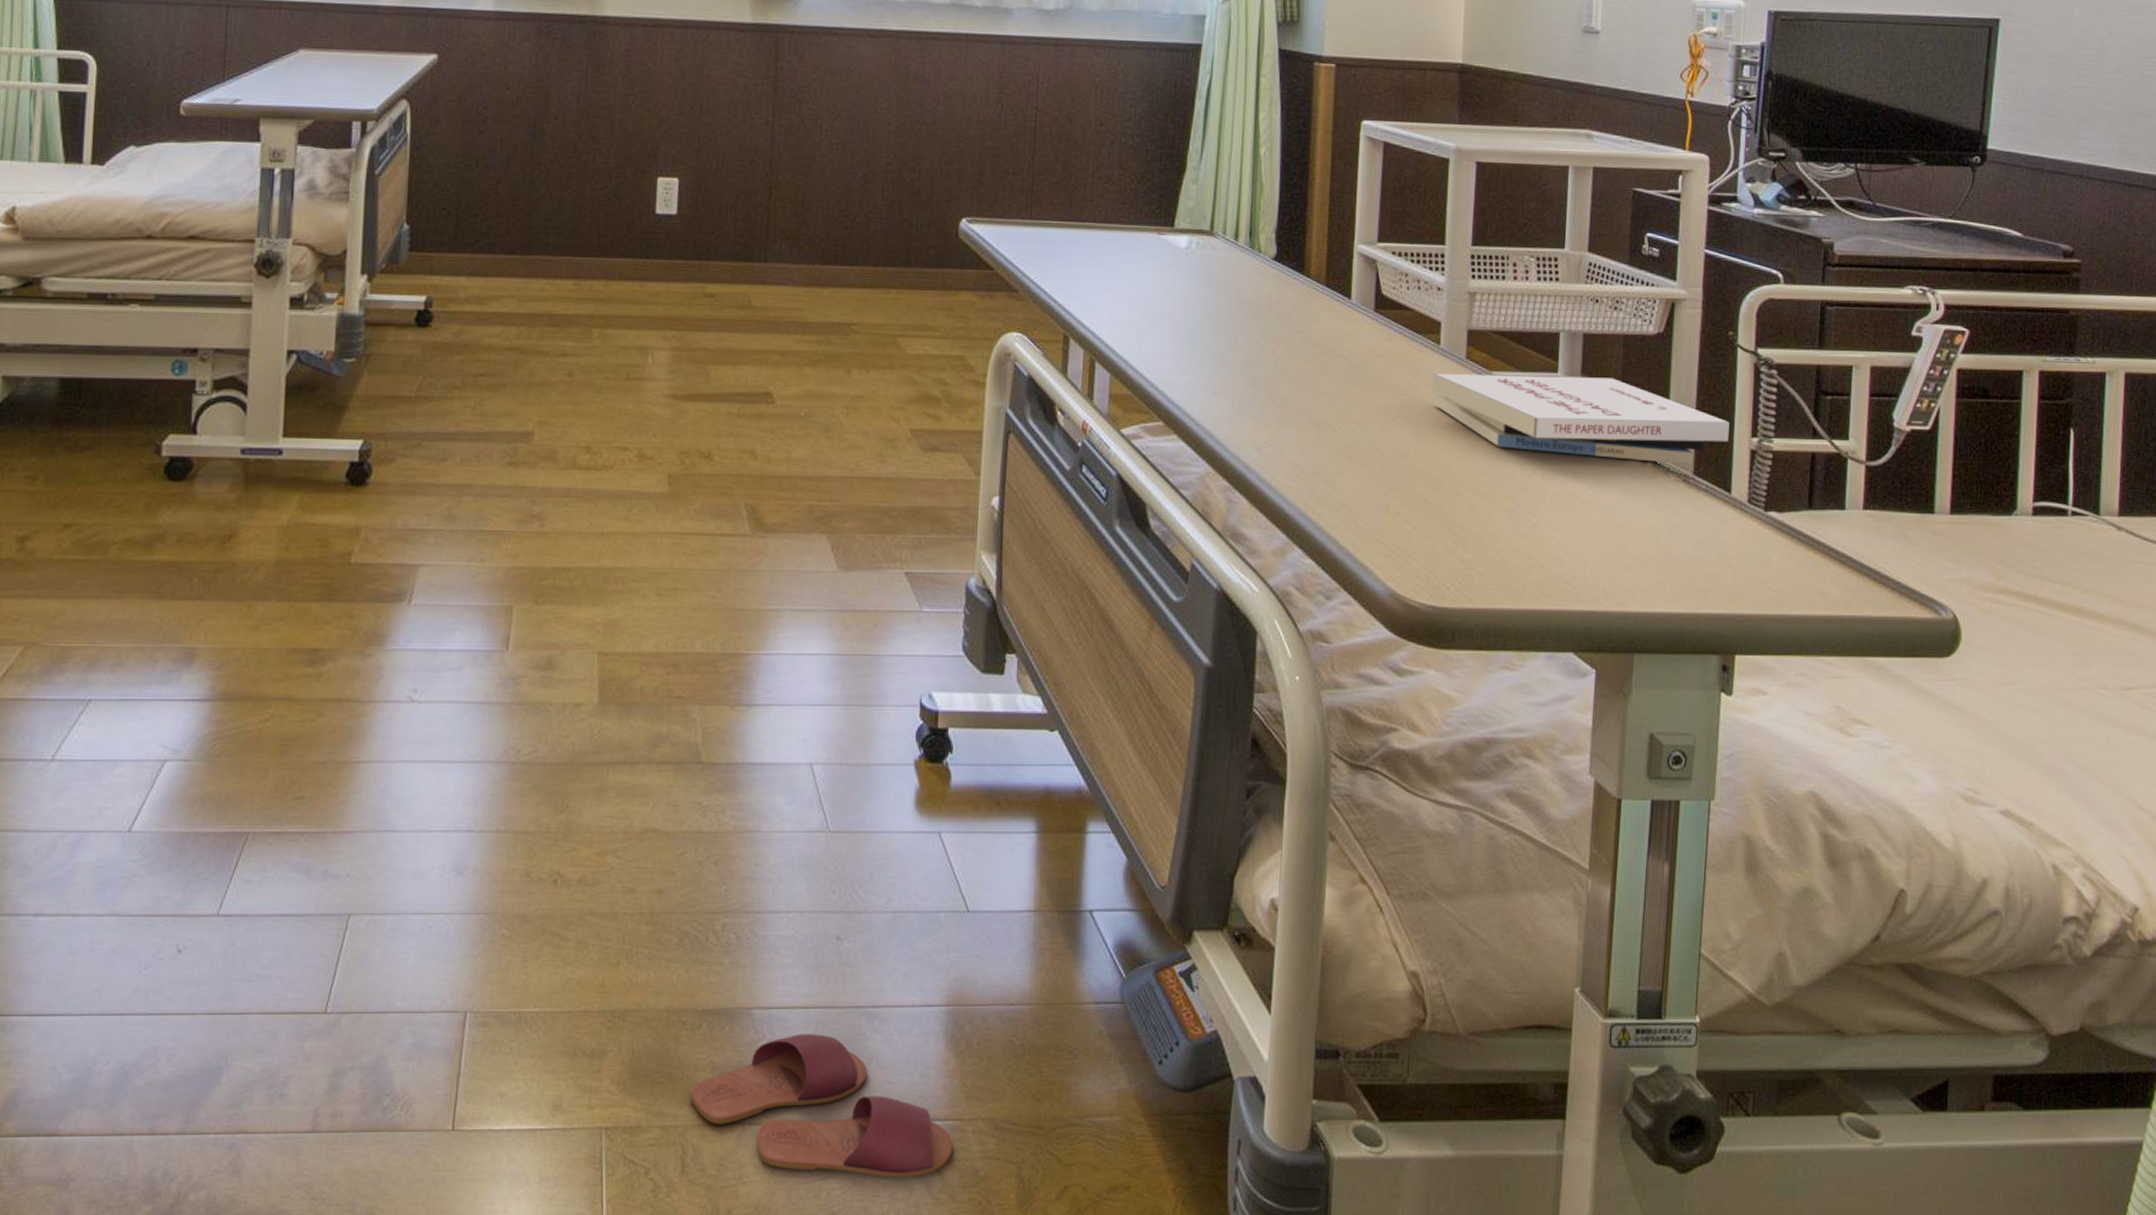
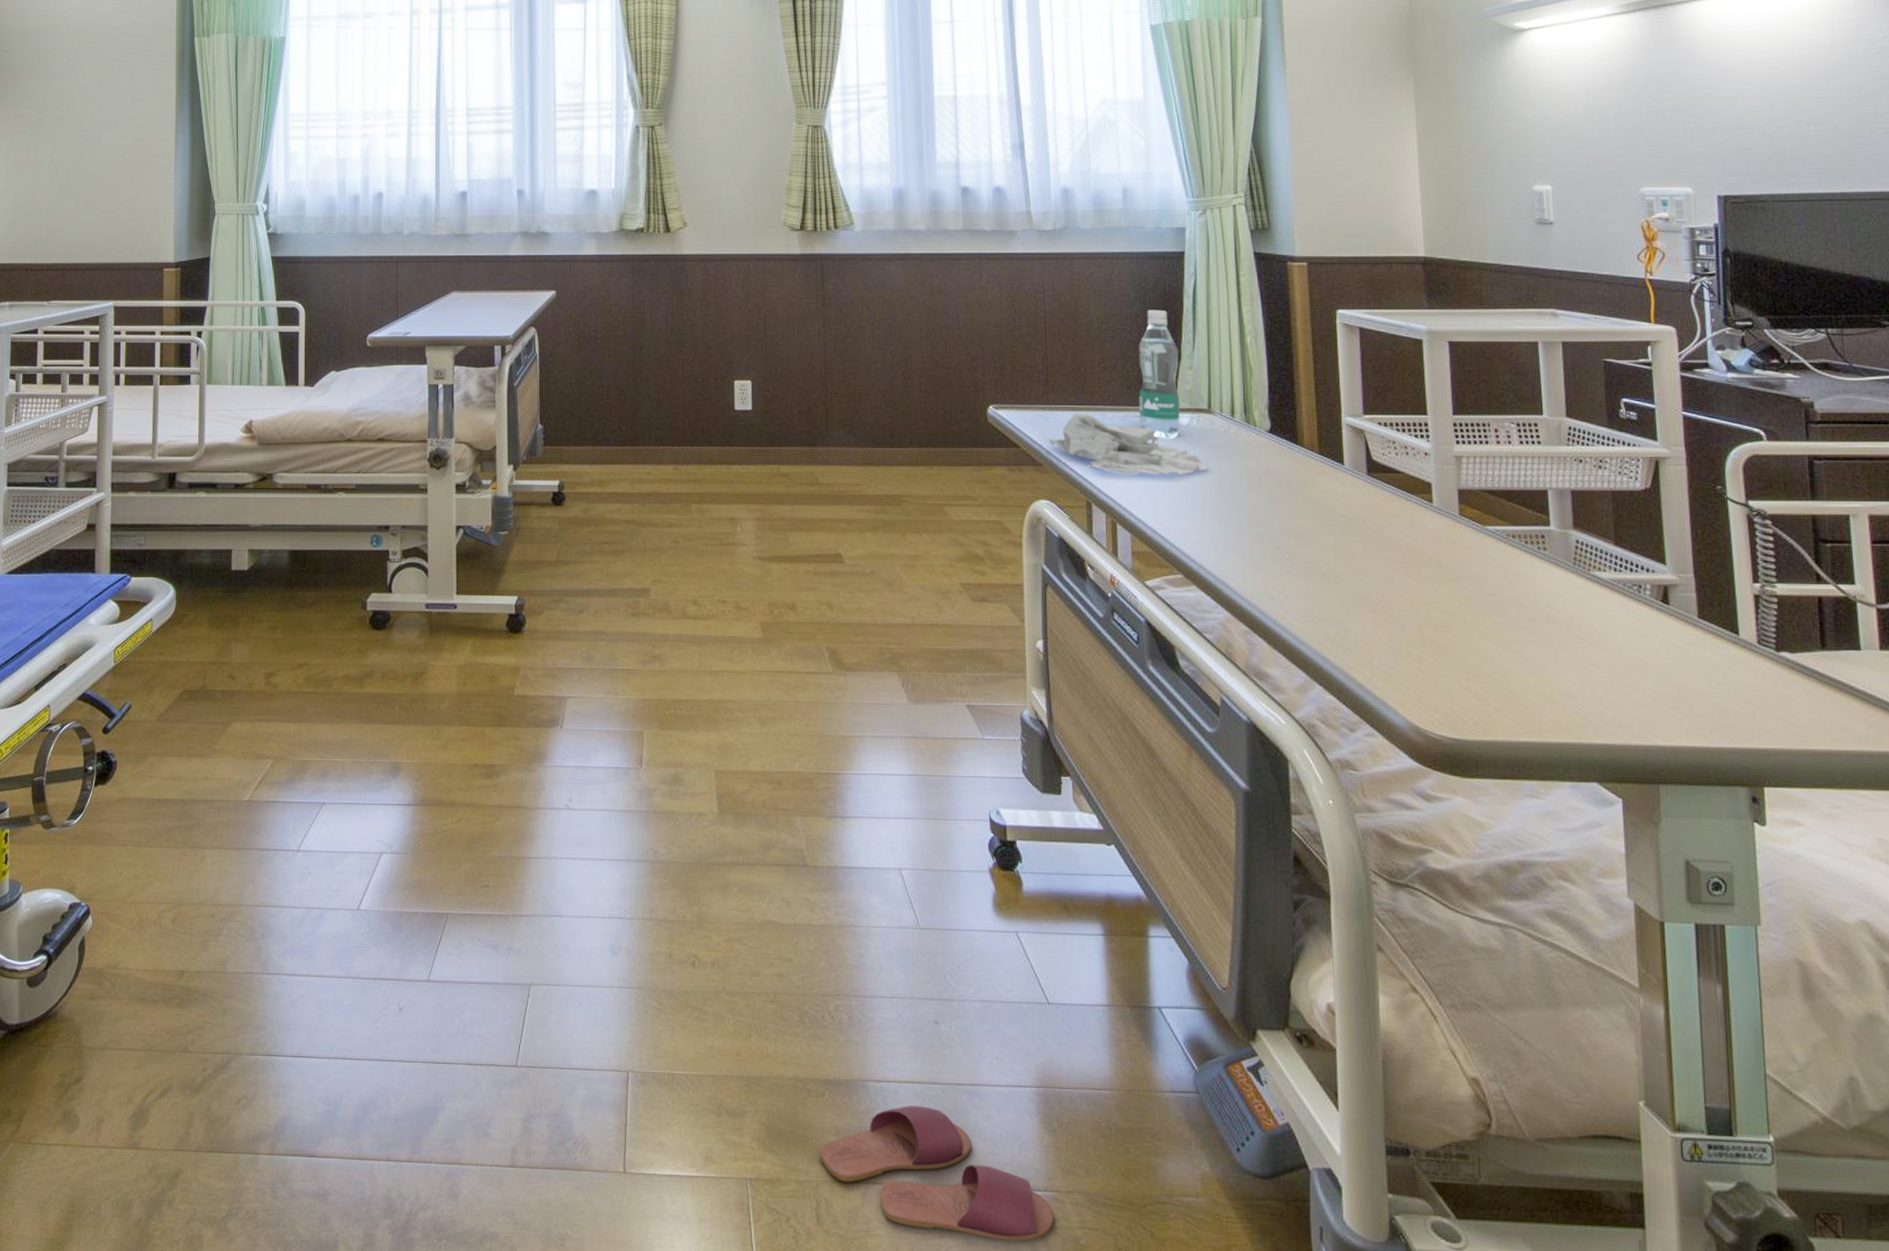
tissue: none [1026,230,1204,307] -> present [1048,413,1208,476]
bottle: none [1132,111,1184,264] -> present [1138,309,1180,439]
books: present [1431,373,1730,466] -> none [1429,528,1730,610]

